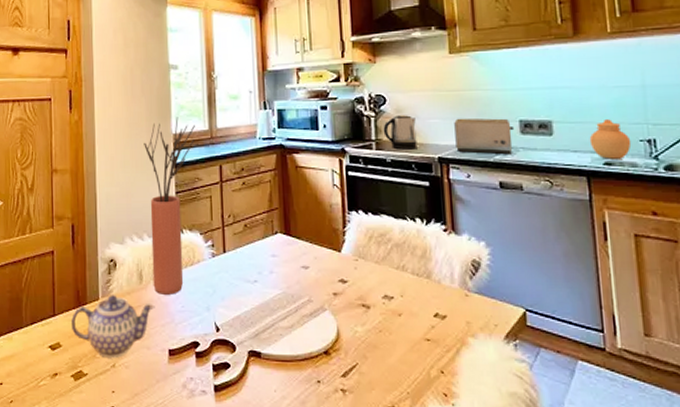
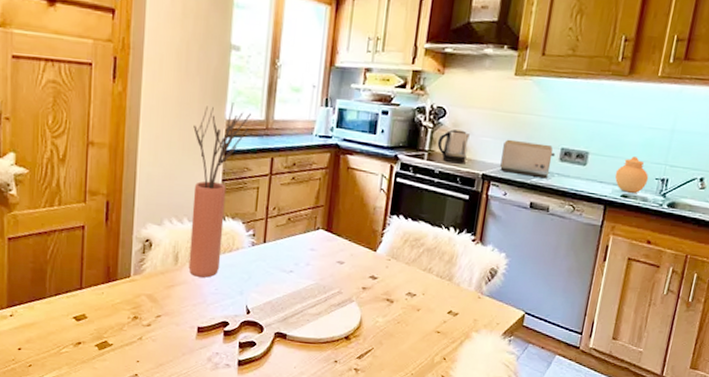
teapot: present [71,295,155,358] -> none [99,273,188,331]

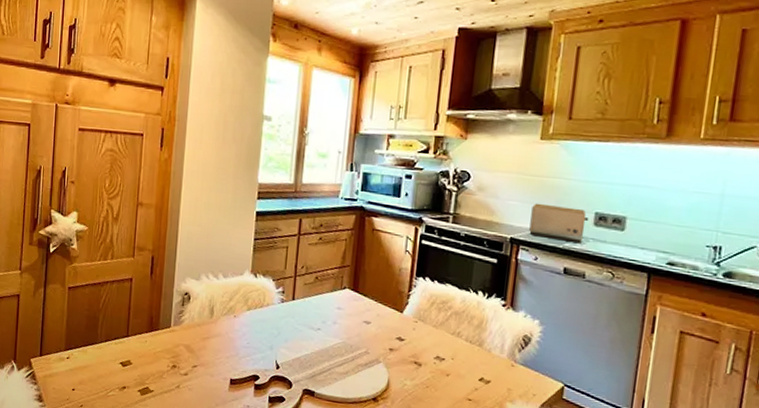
vase: present [188,102,251,278] -> none [222,167,281,332]
kettle: present [437,129,470,164] -> none [462,193,496,228]
jar: present [614,157,649,193] -> none [658,222,698,261]

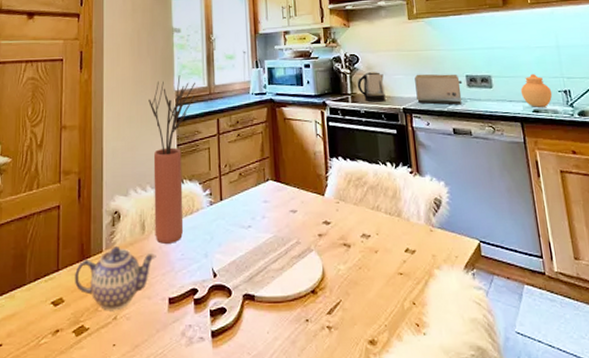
teapot: none [143,324,222,380] -> present [75,246,156,310]
vase: none [222,167,281,332] -> present [148,75,195,244]
kettle: none [462,193,496,228] -> present [357,72,386,102]
jar: none [658,222,698,261] -> present [520,74,553,107]

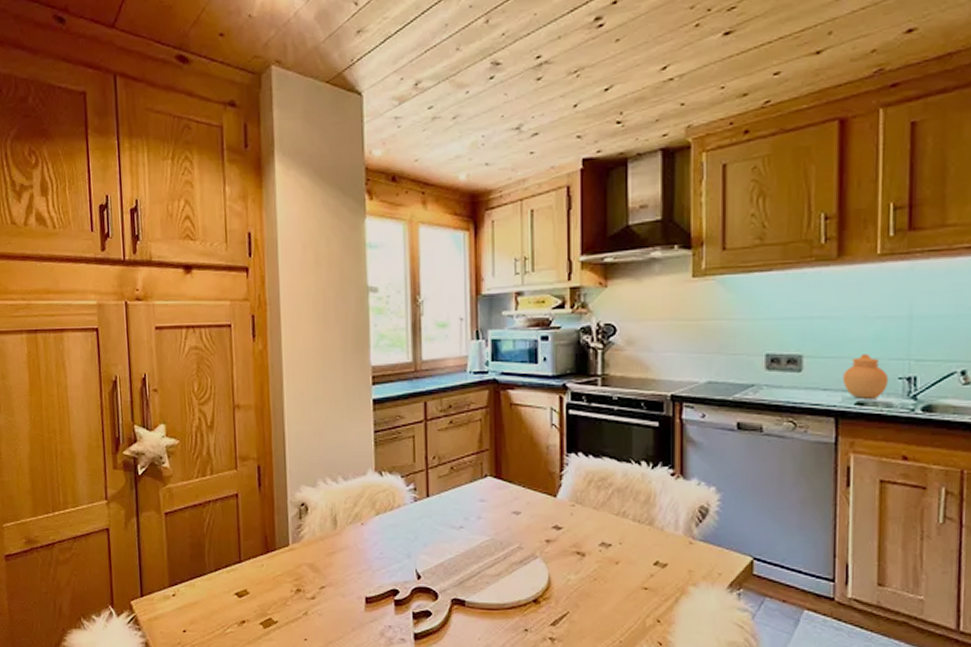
teapot: present [75,246,156,310] -> none [259,541,351,605]
vase: present [148,75,195,244] -> none [338,347,397,541]
kettle: present [357,72,386,102] -> none [611,347,648,386]
toaster: present [414,74,463,105] -> none [692,351,760,393]

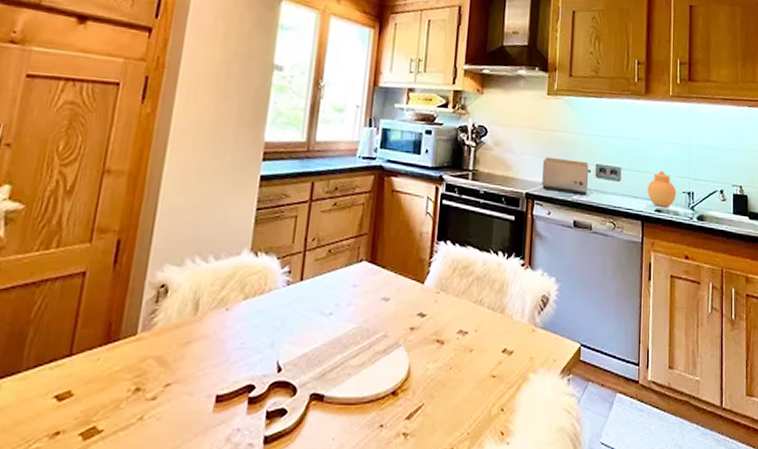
toaster: none [692,351,760,393] -> present [542,156,592,196]

